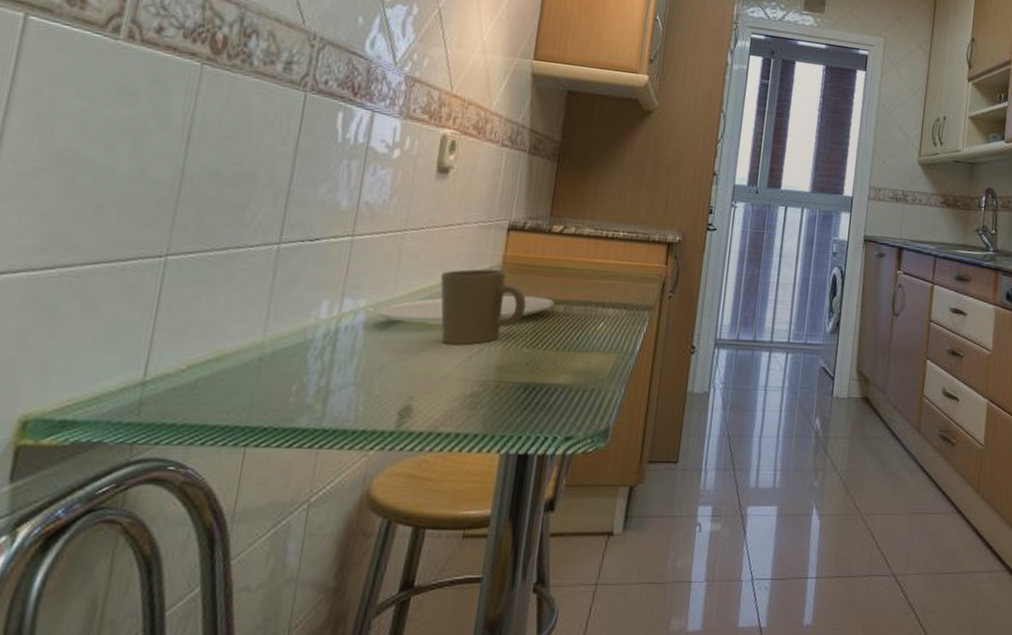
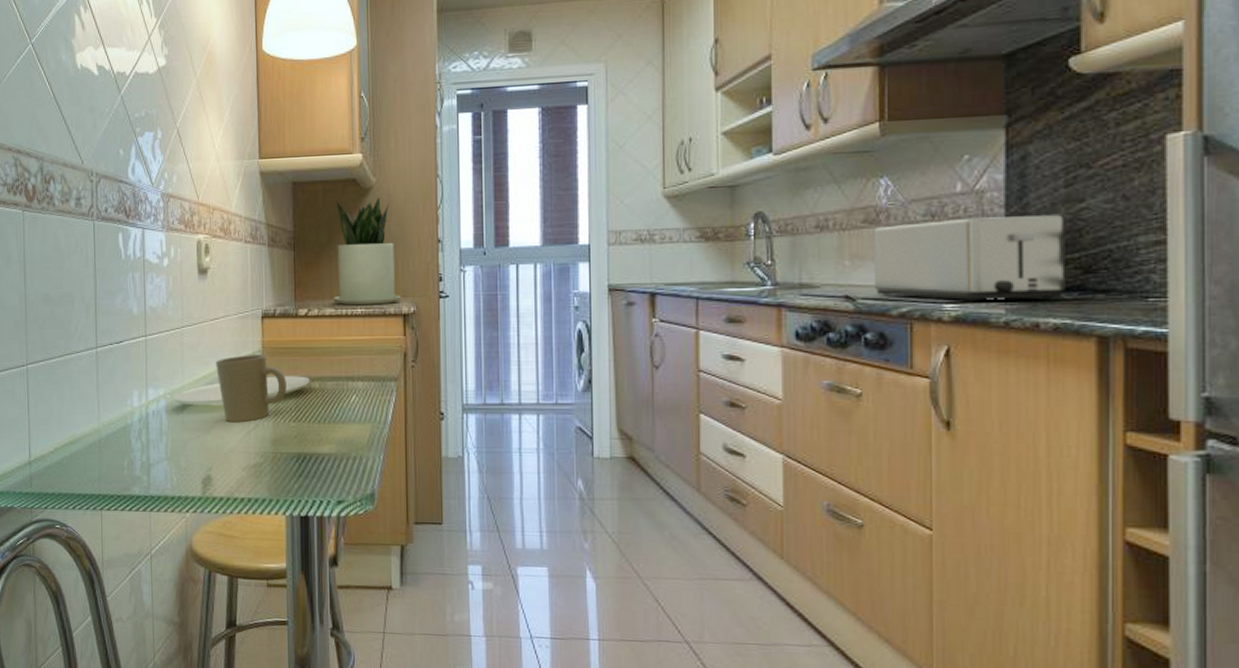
planter: none [594,118,669,231] -> present [333,197,402,306]

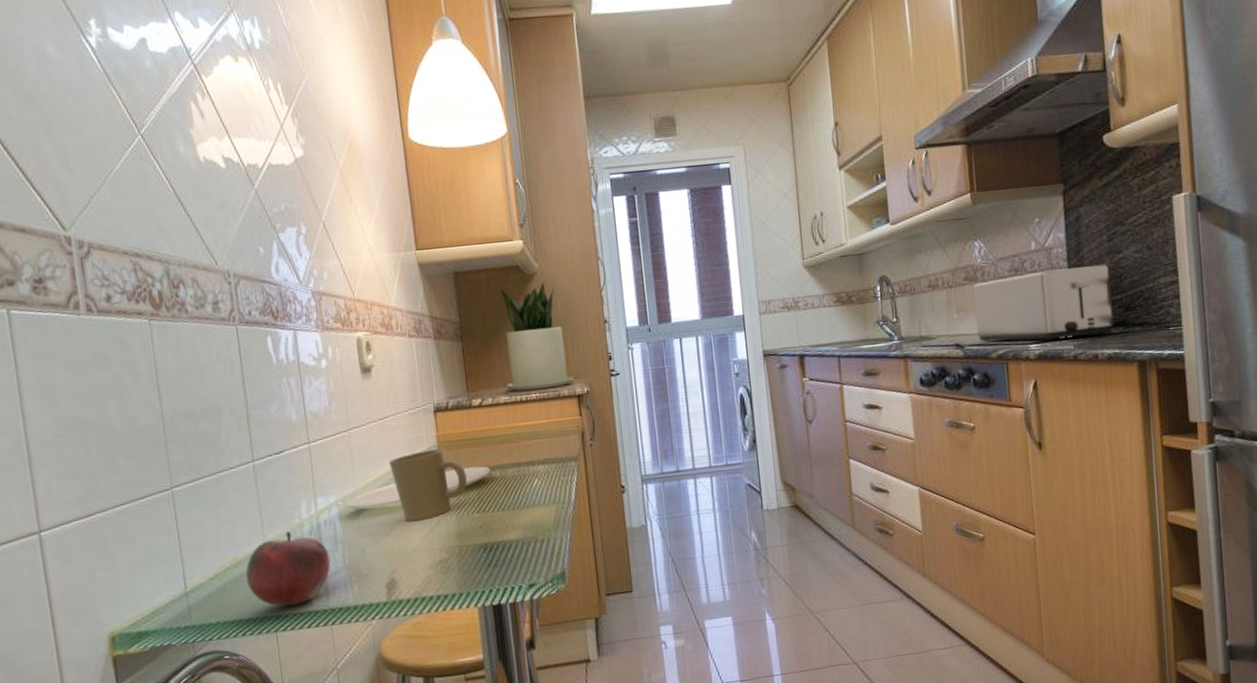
fruit: none [80,417,155,488] -> present [245,532,331,606]

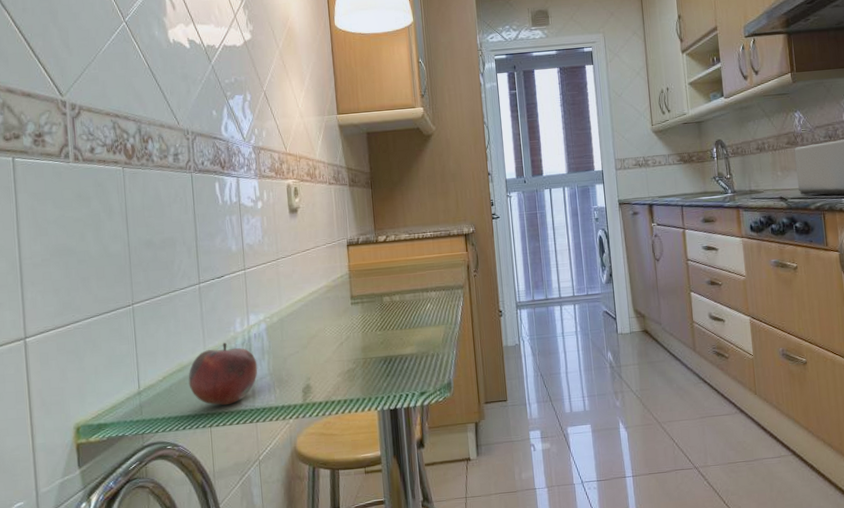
plate: present [346,466,491,510] -> none [273,291,392,326]
mug: present [389,449,467,522] -> none [309,277,372,337]
planter: present [500,282,575,392] -> none [404,141,463,231]

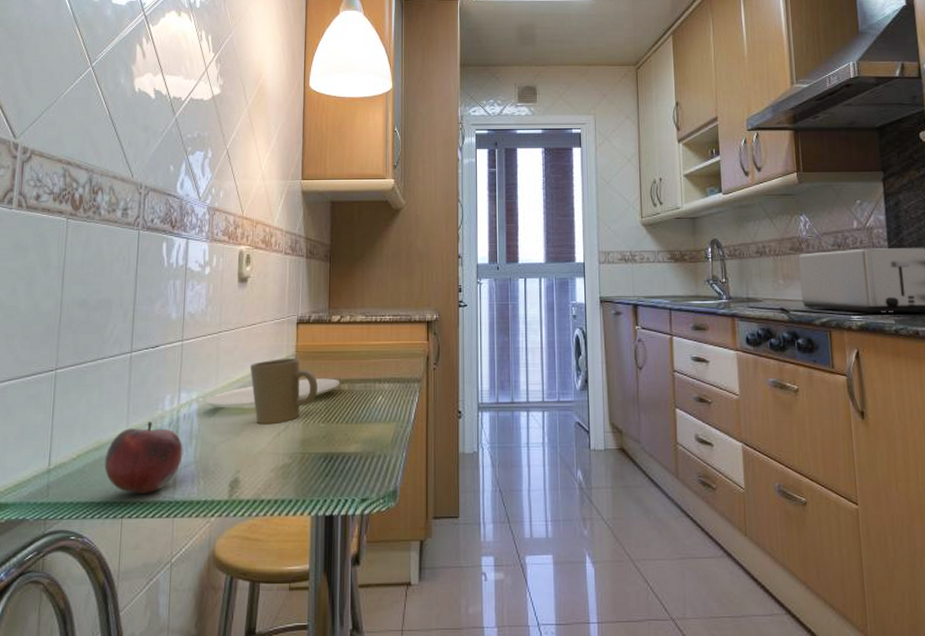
plate: none [273,291,392,326] -> present [206,378,341,408]
mug: none [309,277,372,337] -> present [250,358,318,425]

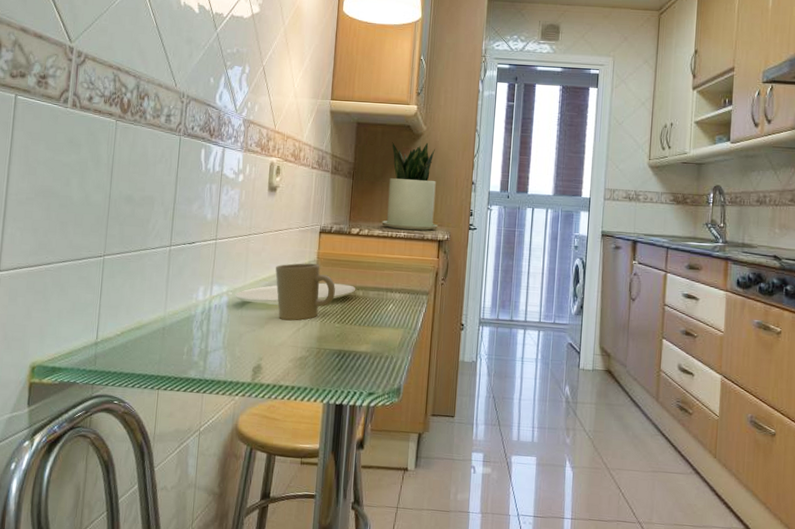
fruit: present [104,422,183,494] -> none [144,309,213,371]
planter: none [364,217,426,313] -> present [381,142,439,231]

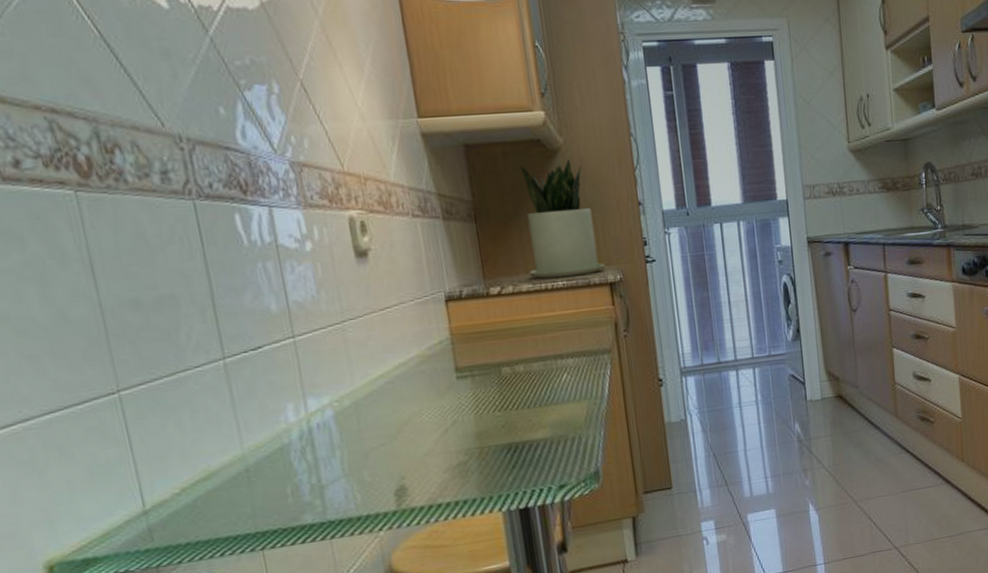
plate: present [235,282,356,305] -> none [343,360,514,411]
mug: present [275,263,335,321] -> none [393,342,487,423]

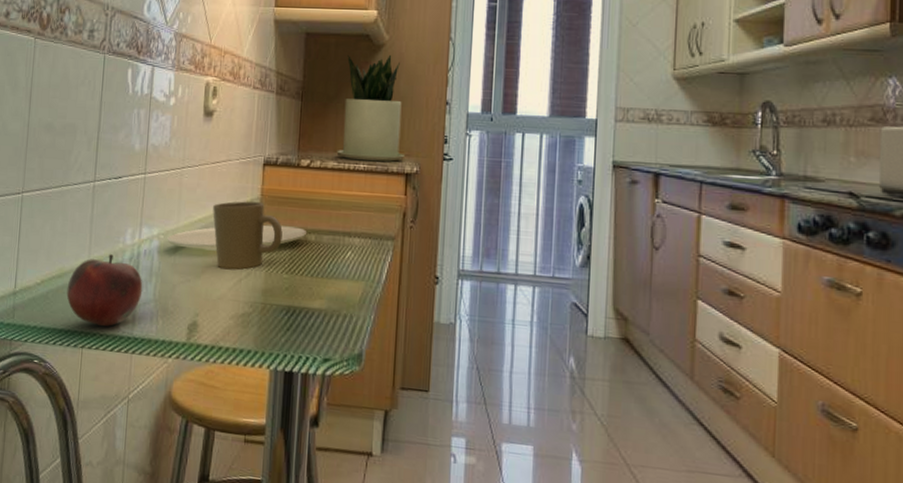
fruit: none [220,437,327,521] -> present [66,254,143,327]
plate: none [343,360,514,411] -> present [167,224,308,251]
mug: none [393,342,487,423] -> present [213,201,283,270]

